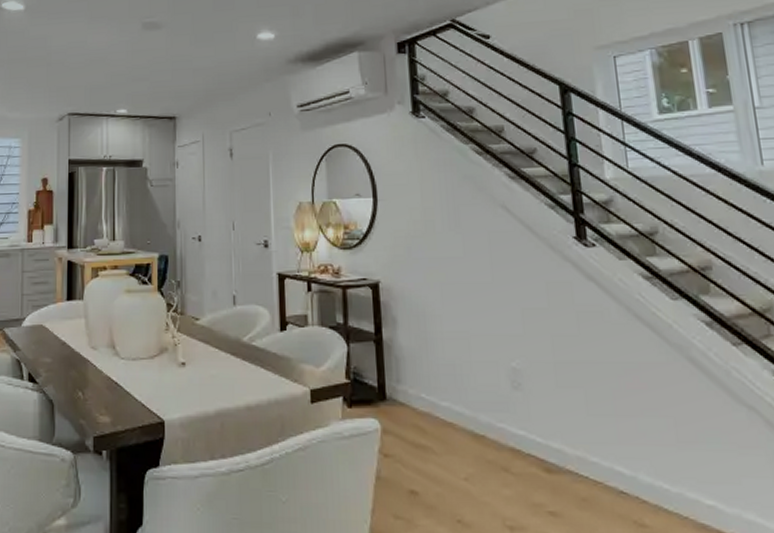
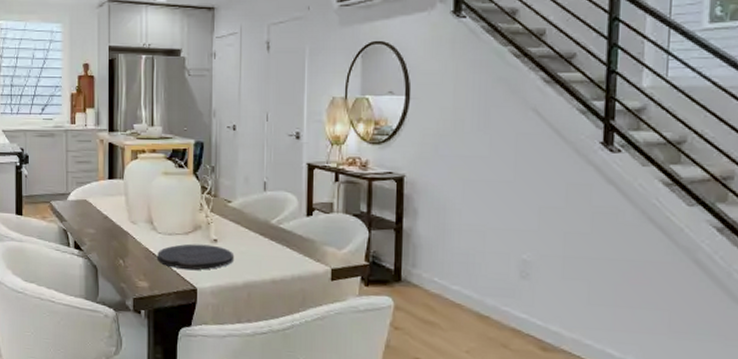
plate: none [120,369,205,400] -> present [157,244,235,271]

